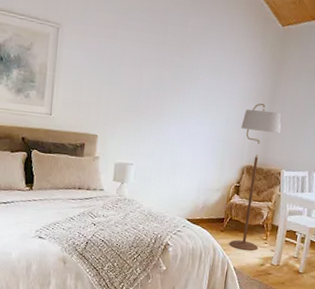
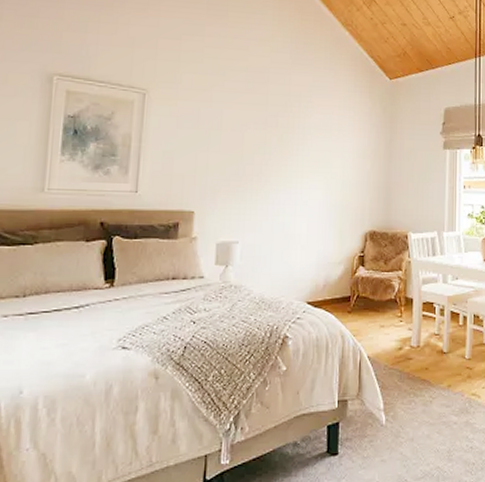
floor lamp: present [229,103,282,252] -> none [358,161,402,334]

